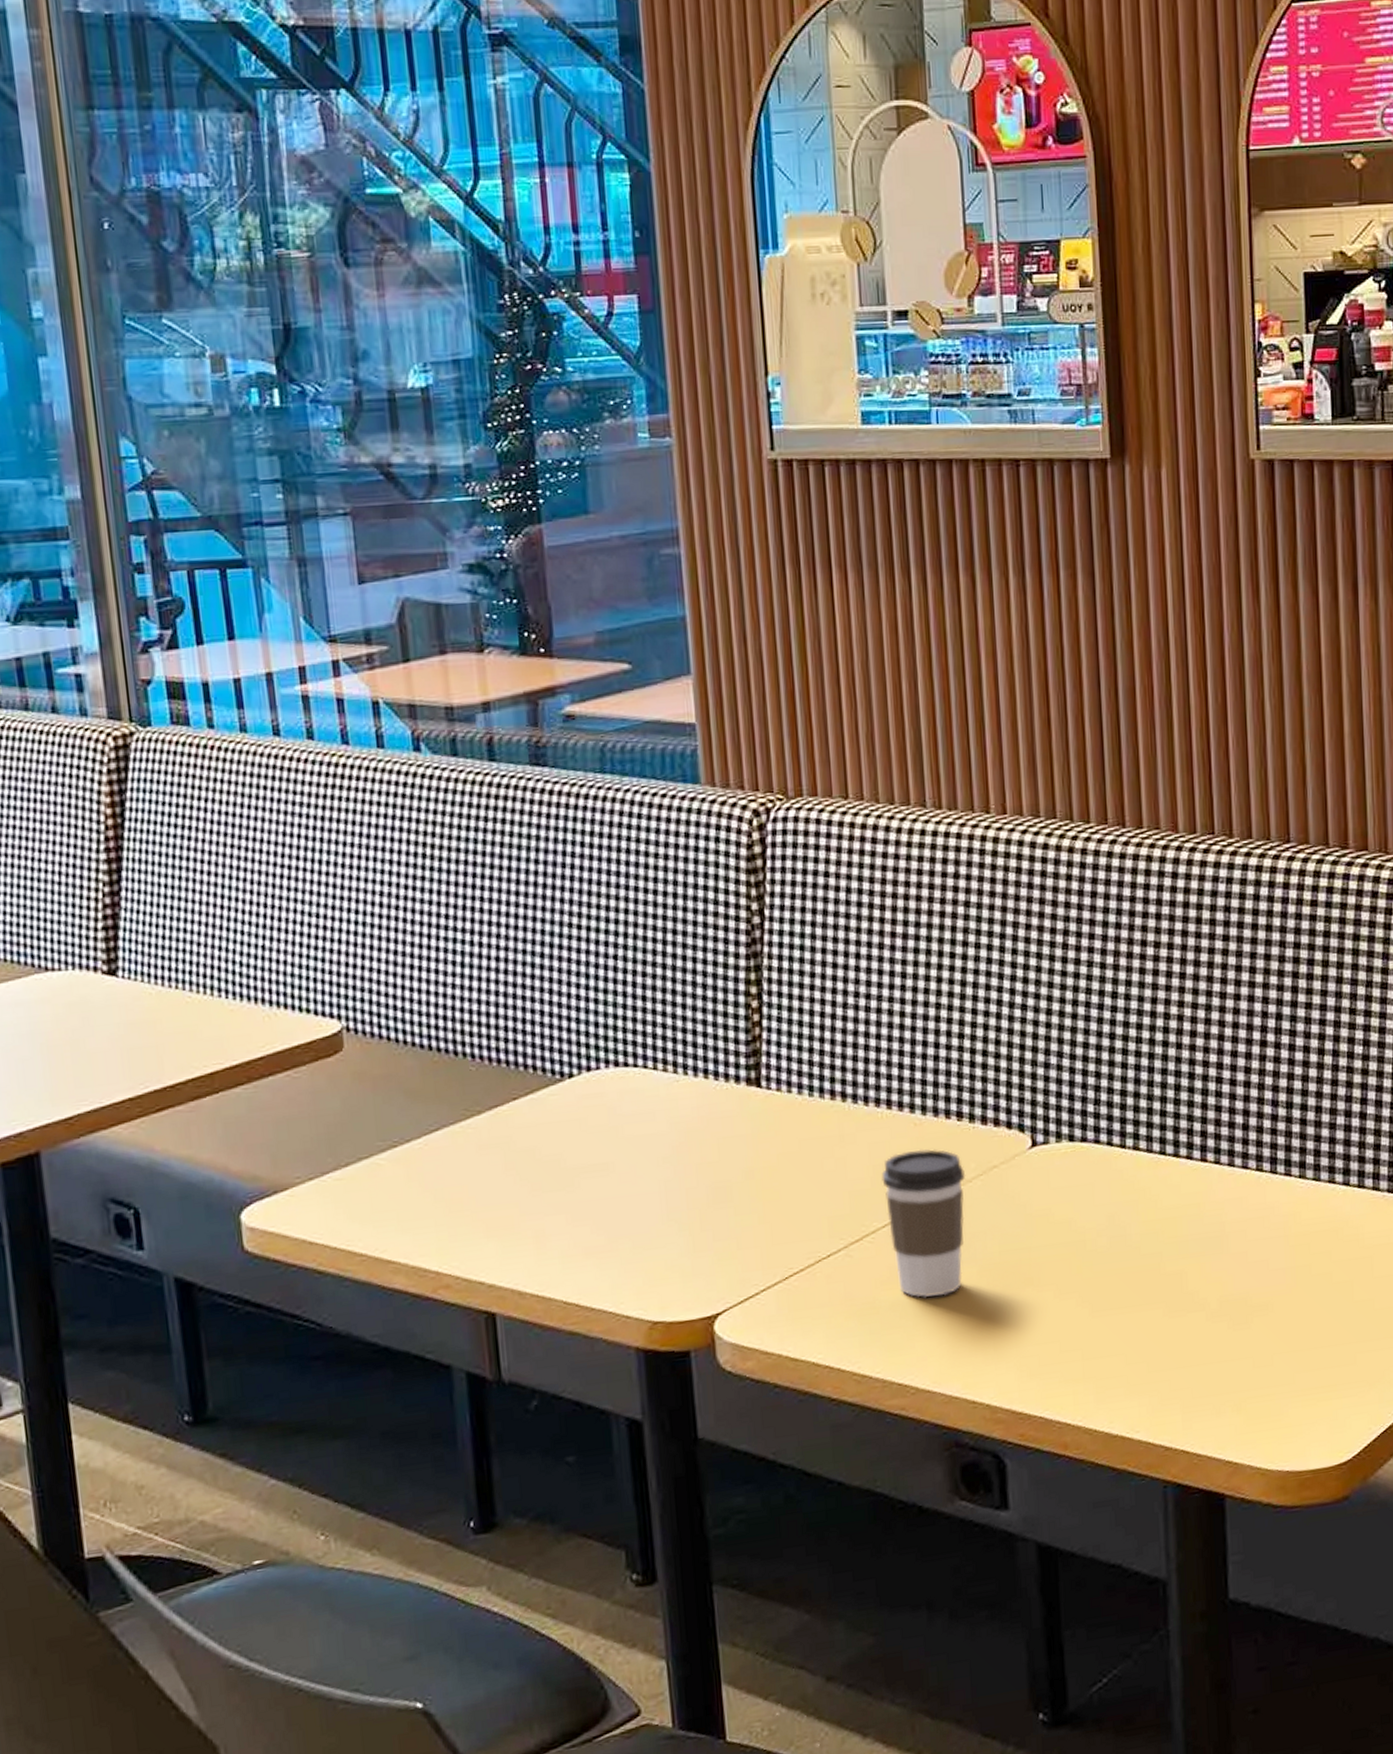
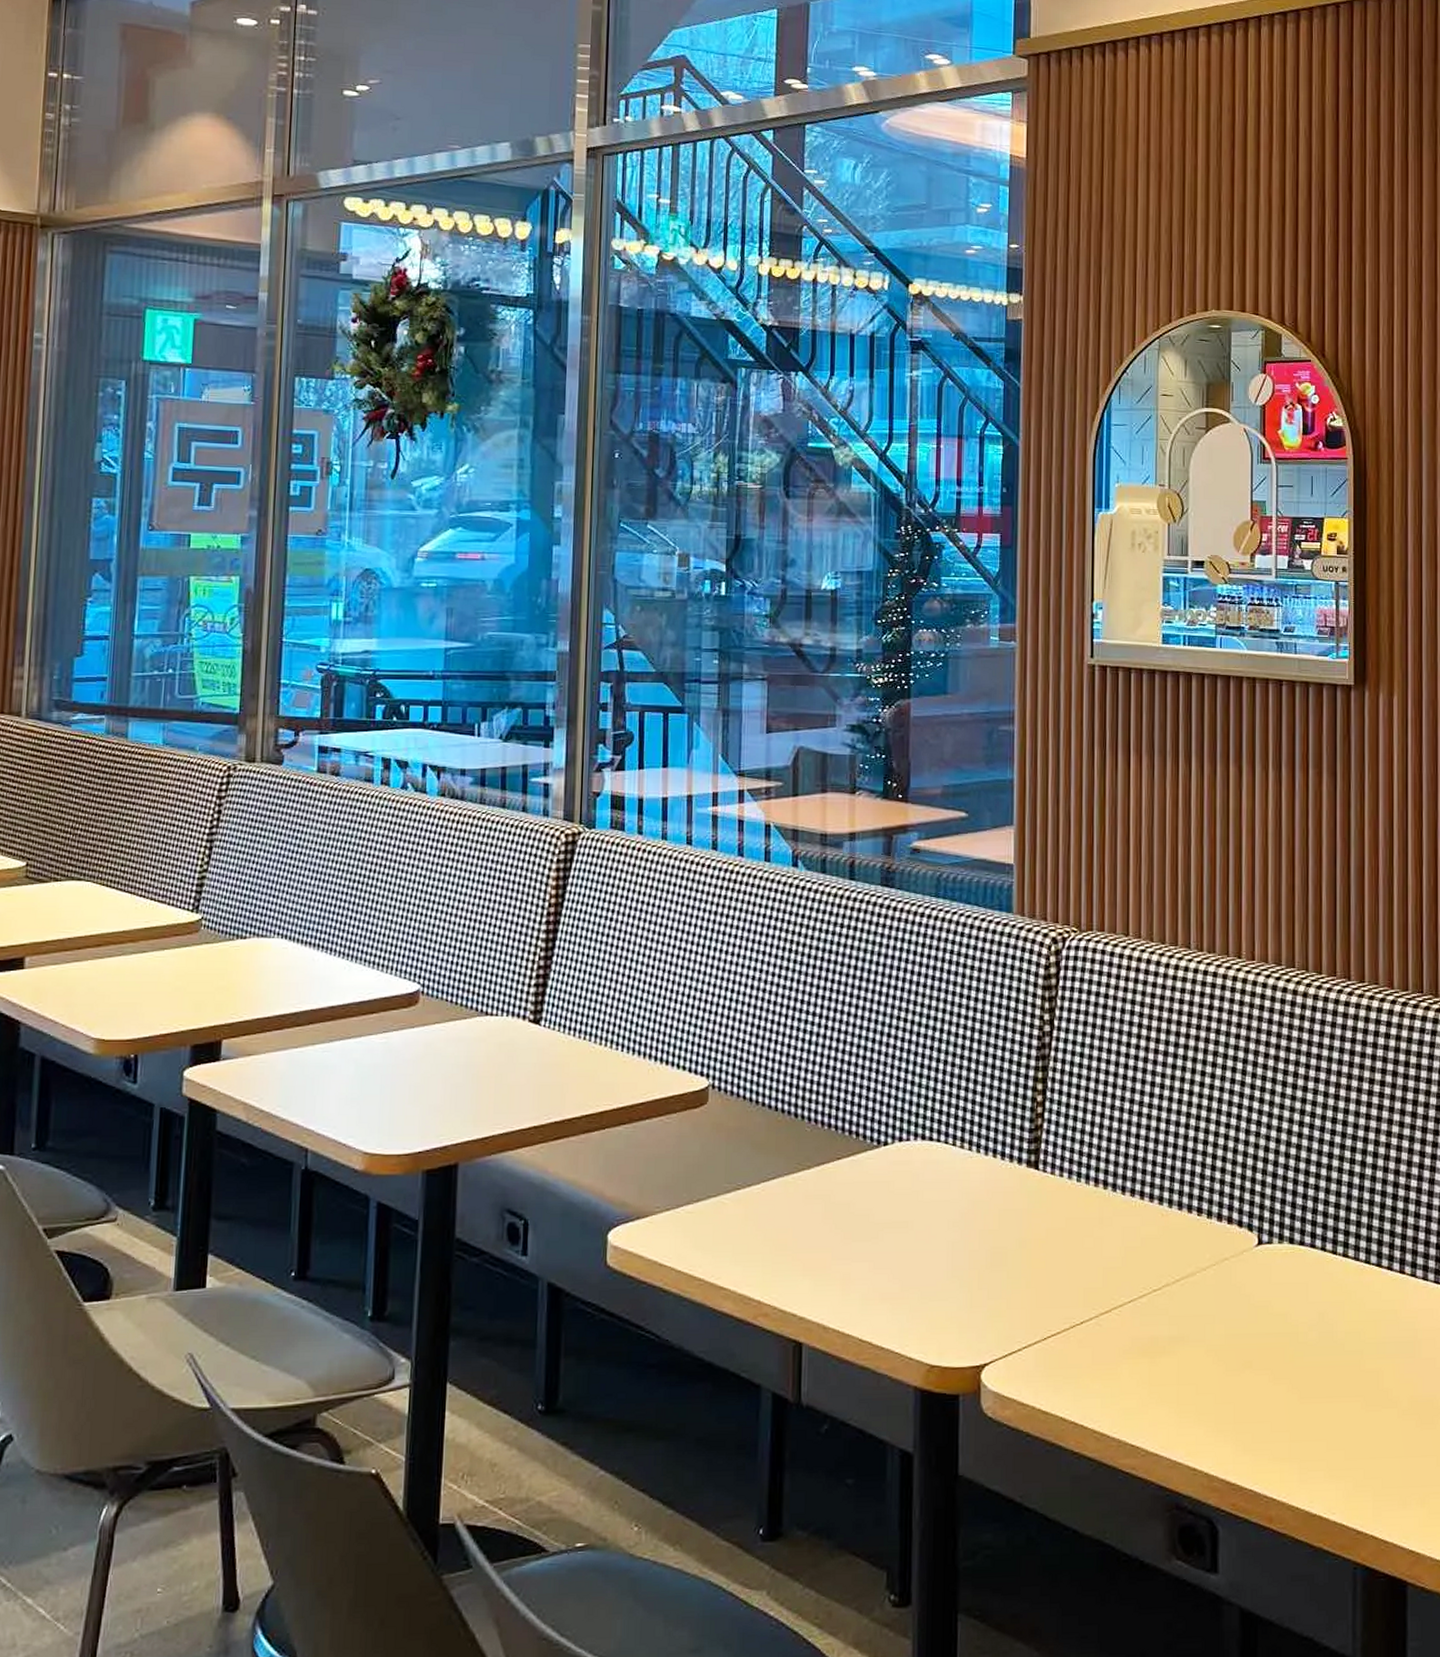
coffee cup: present [881,1149,966,1298] -> none [1131,1237,1202,1370]

